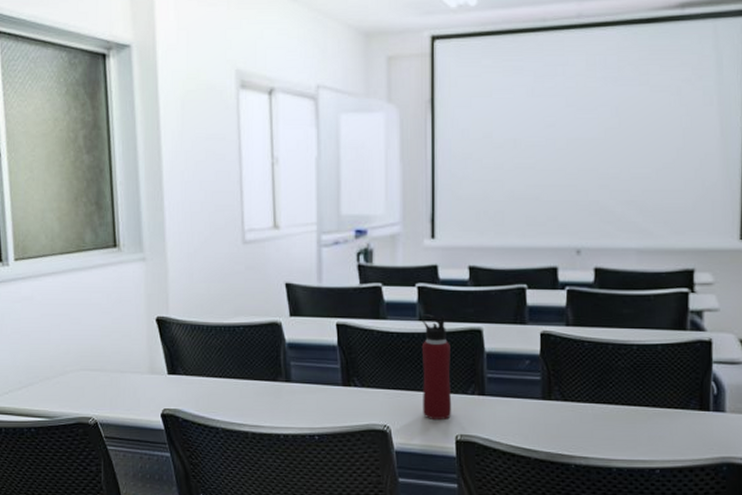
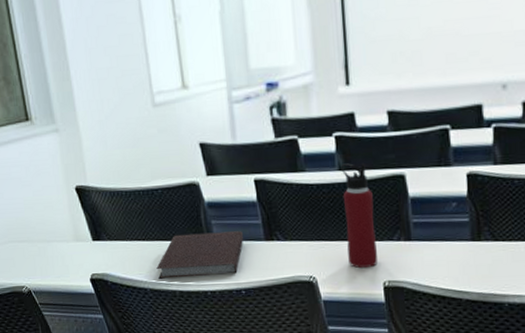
notebook: none [230,374,322,420] -> present [156,231,244,280]

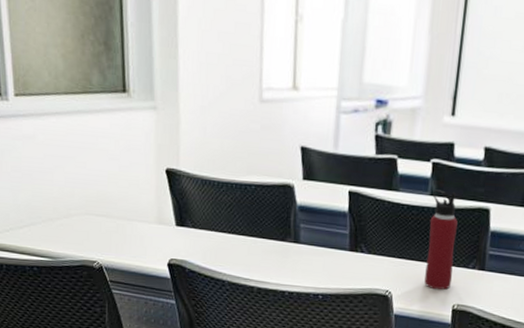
notebook: present [156,231,244,280] -> none [237,232,330,278]

